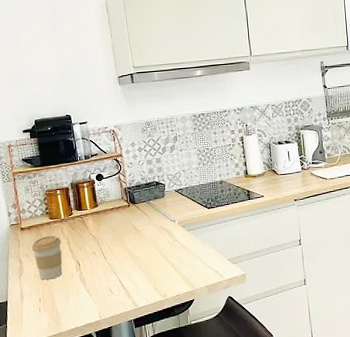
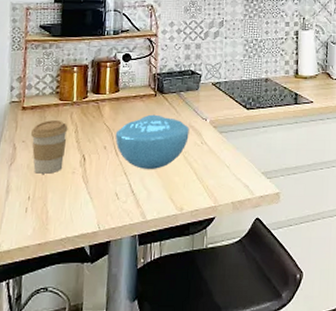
bowl: none [101,221,162,268] -> present [115,114,190,170]

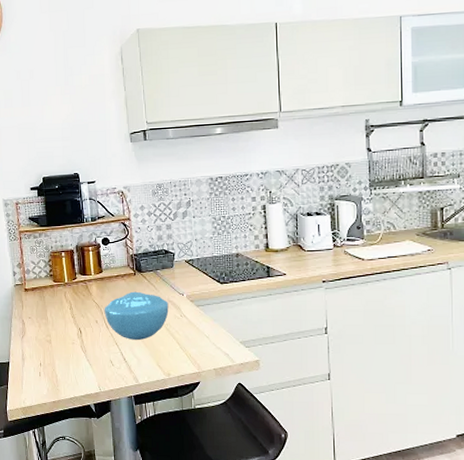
coffee cup: present [30,119,68,174] -> none [34,298,64,344]

